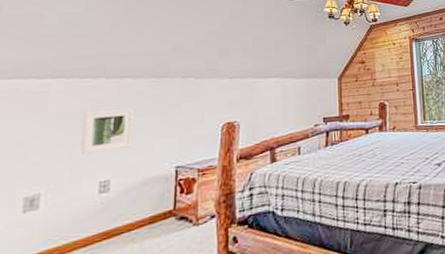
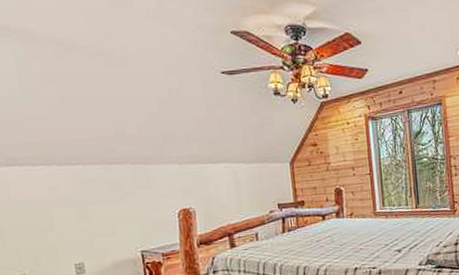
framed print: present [80,108,134,155] -> none [45,196,97,240]

